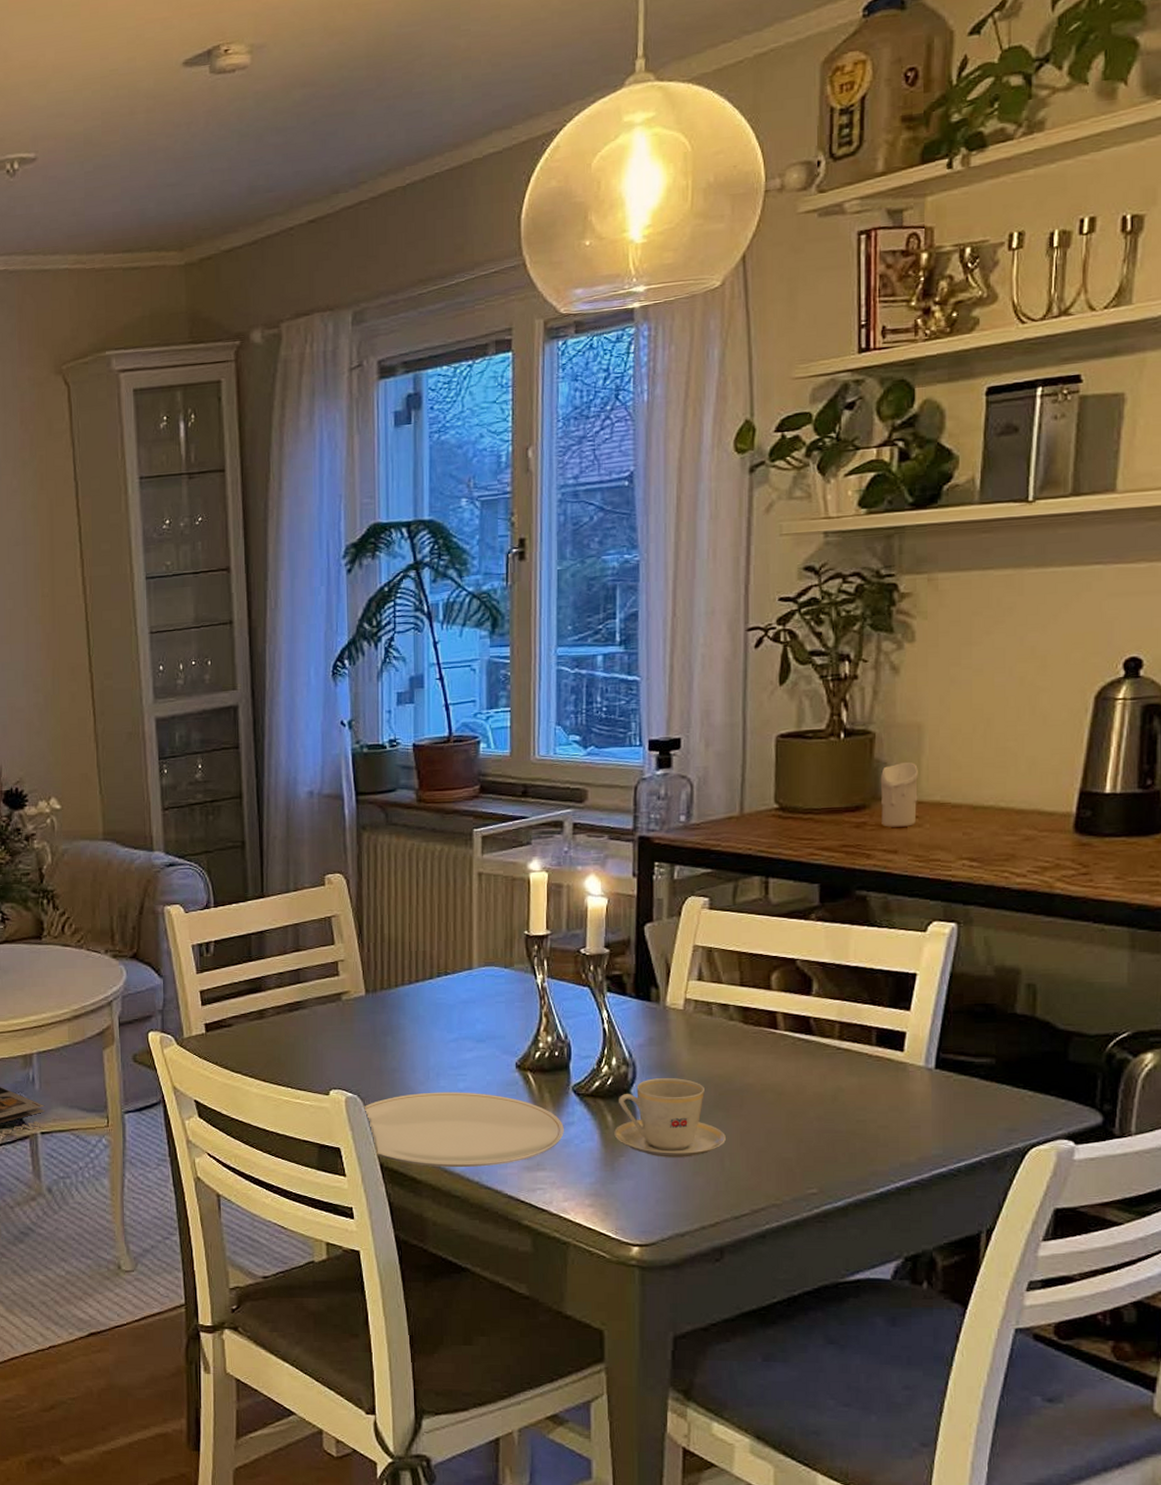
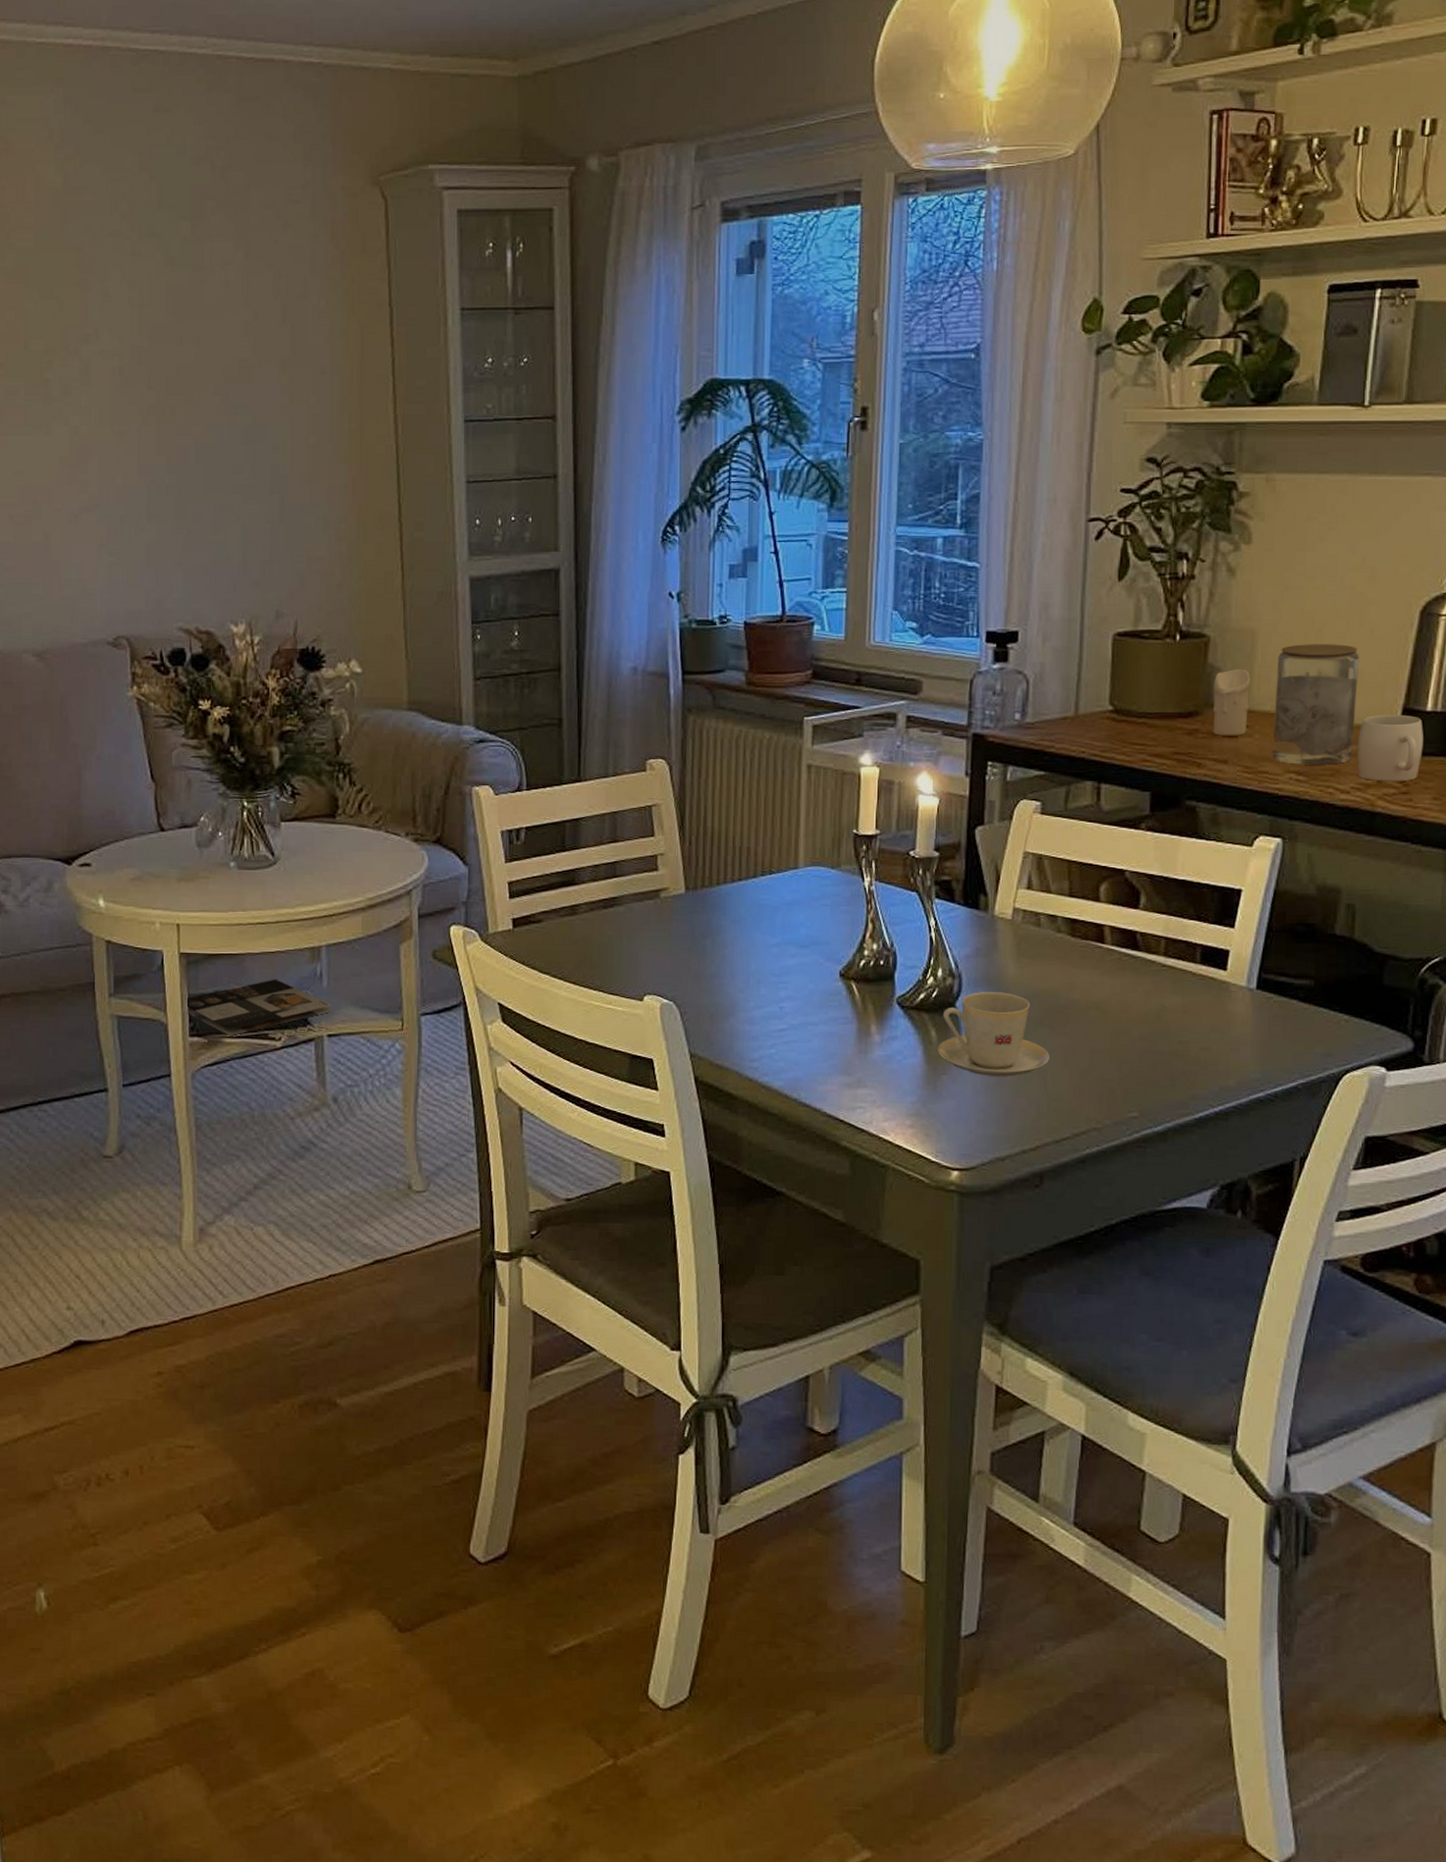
plate: present [361,1092,564,1168] -> none [677,1000,887,1083]
jar: none [943,733,1033,851] -> present [1272,644,1360,765]
mug: none [1033,798,1103,864] -> present [1357,714,1423,782]

